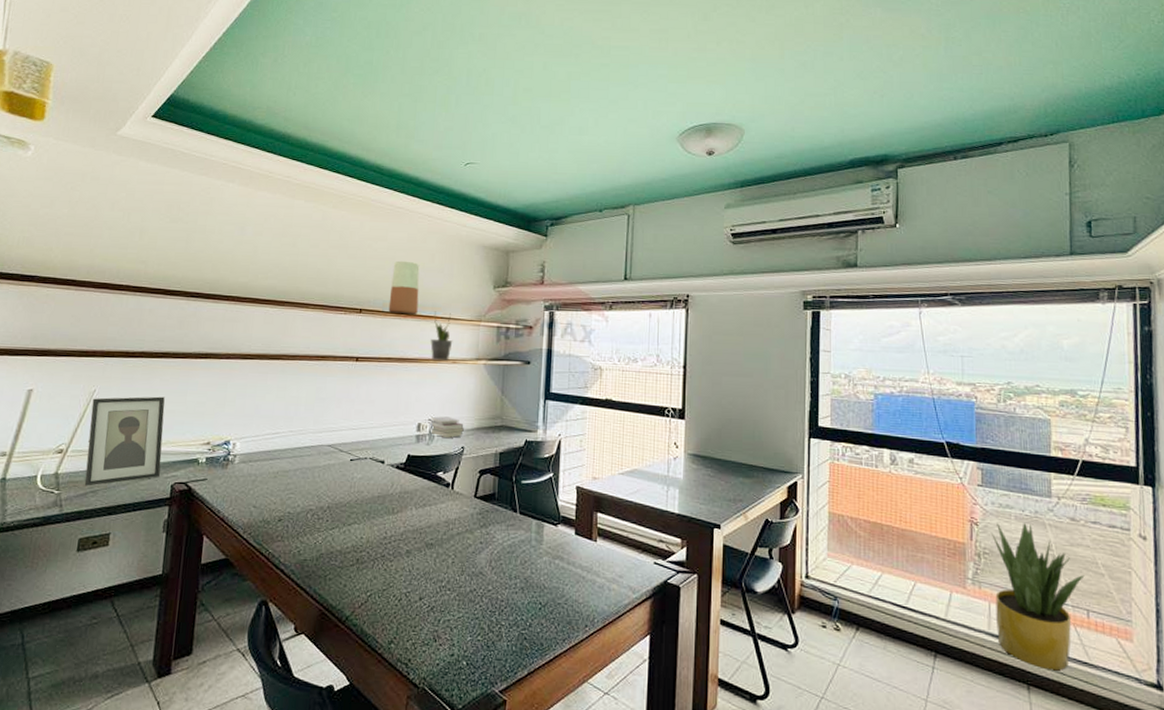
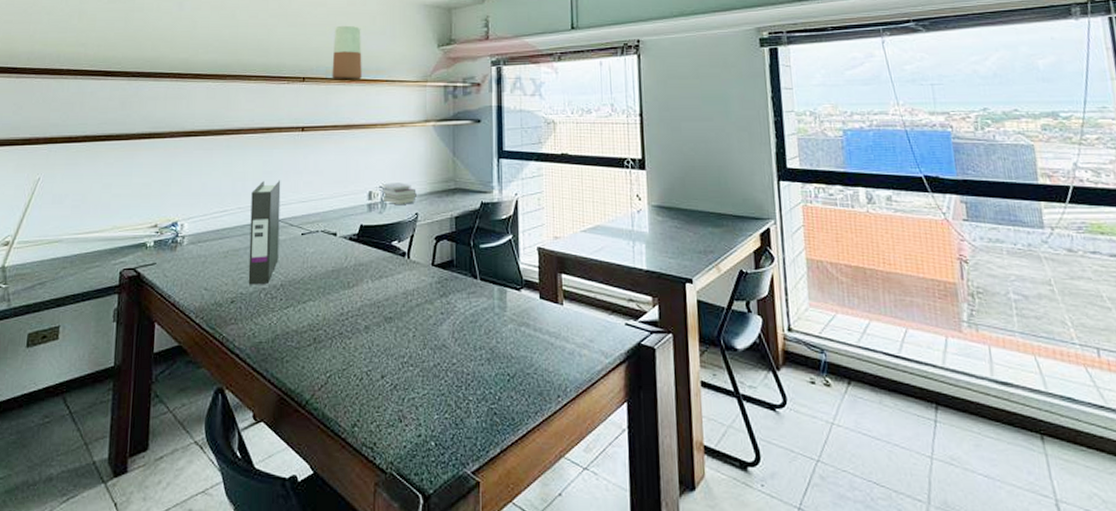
picture frame: present [84,396,165,486] -> none [31,180,110,278]
binder: none [296,406,333,506] -> present [248,180,281,285]
potted plant: present [430,311,453,362] -> none [377,74,400,126]
planter: present [992,523,1085,671] -> none [983,257,1090,417]

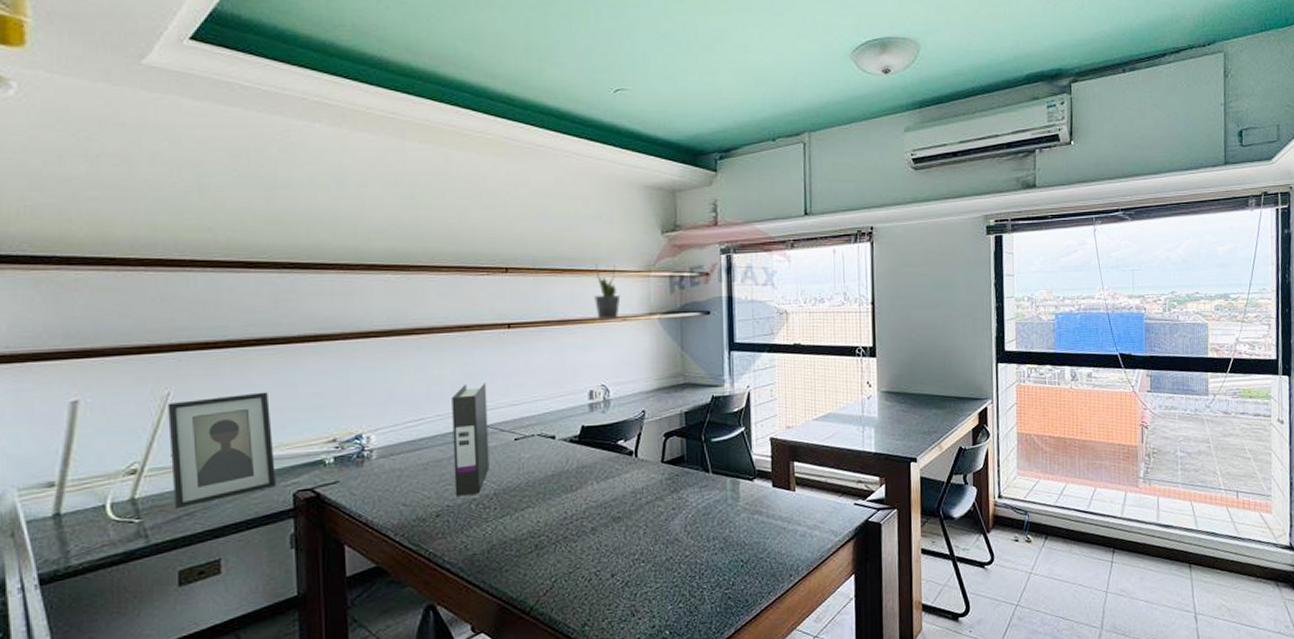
picture frame: none [31,180,110,278] -> present [168,392,276,509]
vase: present [332,25,362,80] -> none [540,208,576,271]
potted plant: none [377,74,400,126] -> present [594,264,621,320]
books: present [381,182,417,206] -> none [603,380,643,404]

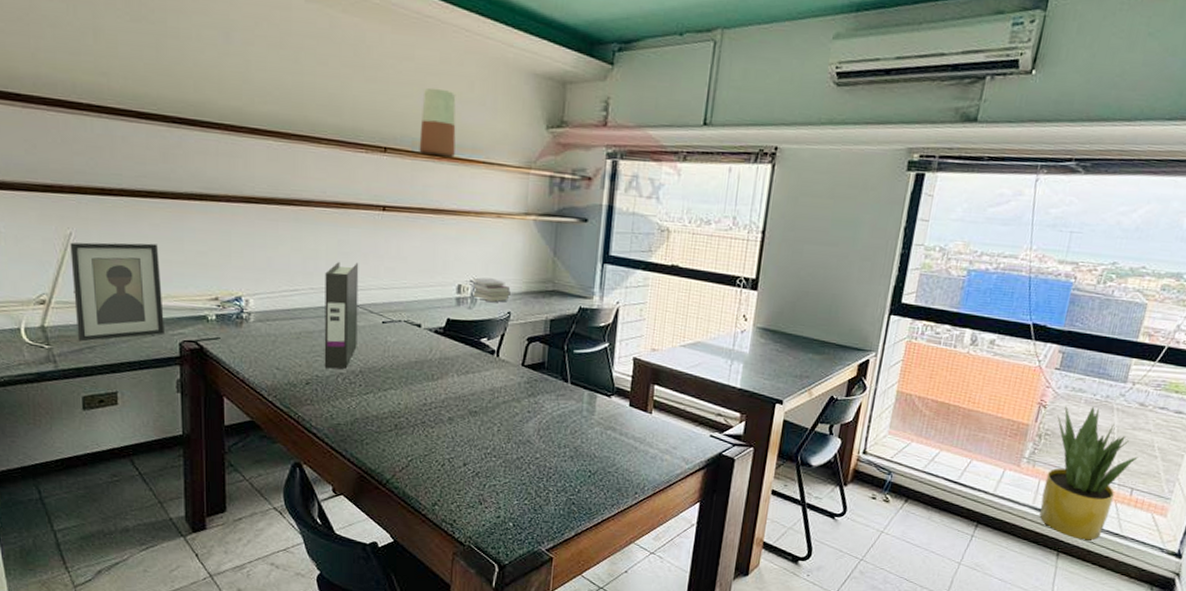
vase: none [540,208,576,271] -> present [419,87,456,158]
potted plant: present [594,264,621,320] -> none [471,154,498,215]
books: none [603,380,643,404] -> present [472,277,511,303]
planter: none [1159,421,1235,549] -> present [1039,406,1138,541]

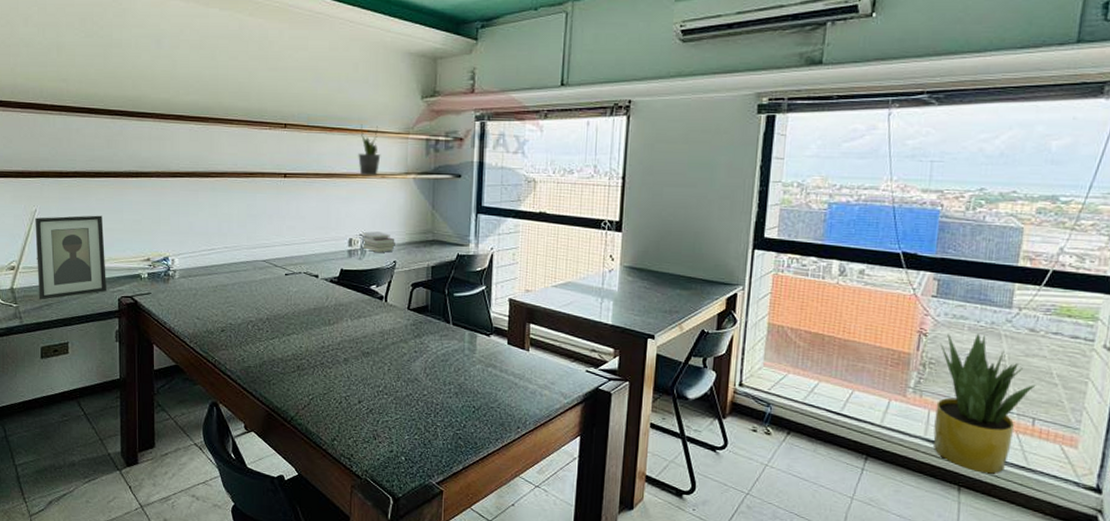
binder: present [324,261,359,369] -> none [236,222,265,317]
vase: present [419,87,456,158] -> none [313,71,344,129]
potted plant: none [471,154,498,215] -> present [358,124,381,176]

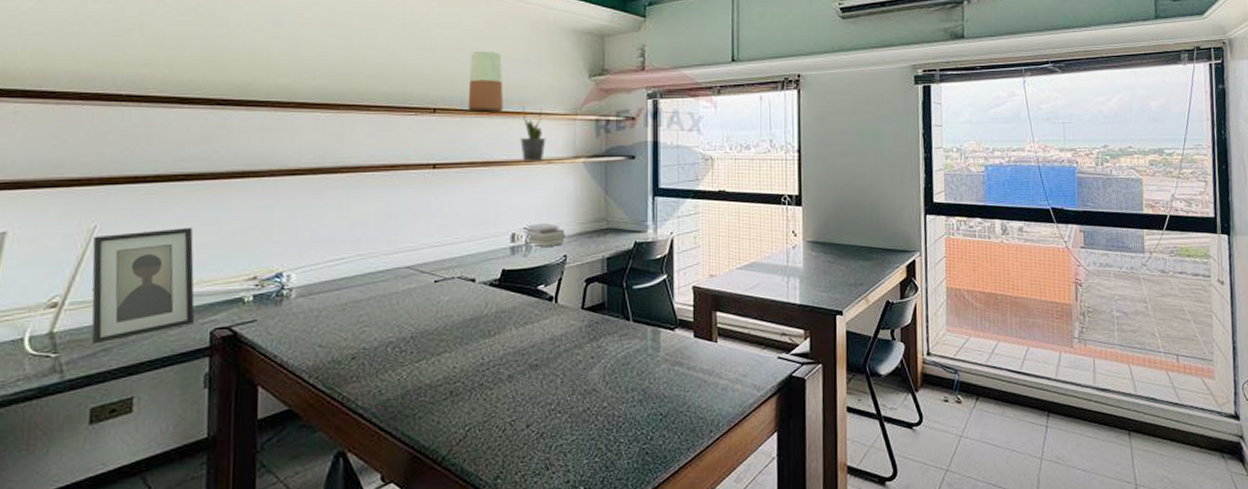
vase: none [313,71,344,129] -> present [468,50,503,112]
planter: present [933,334,1036,474] -> none [1094,279,1174,415]

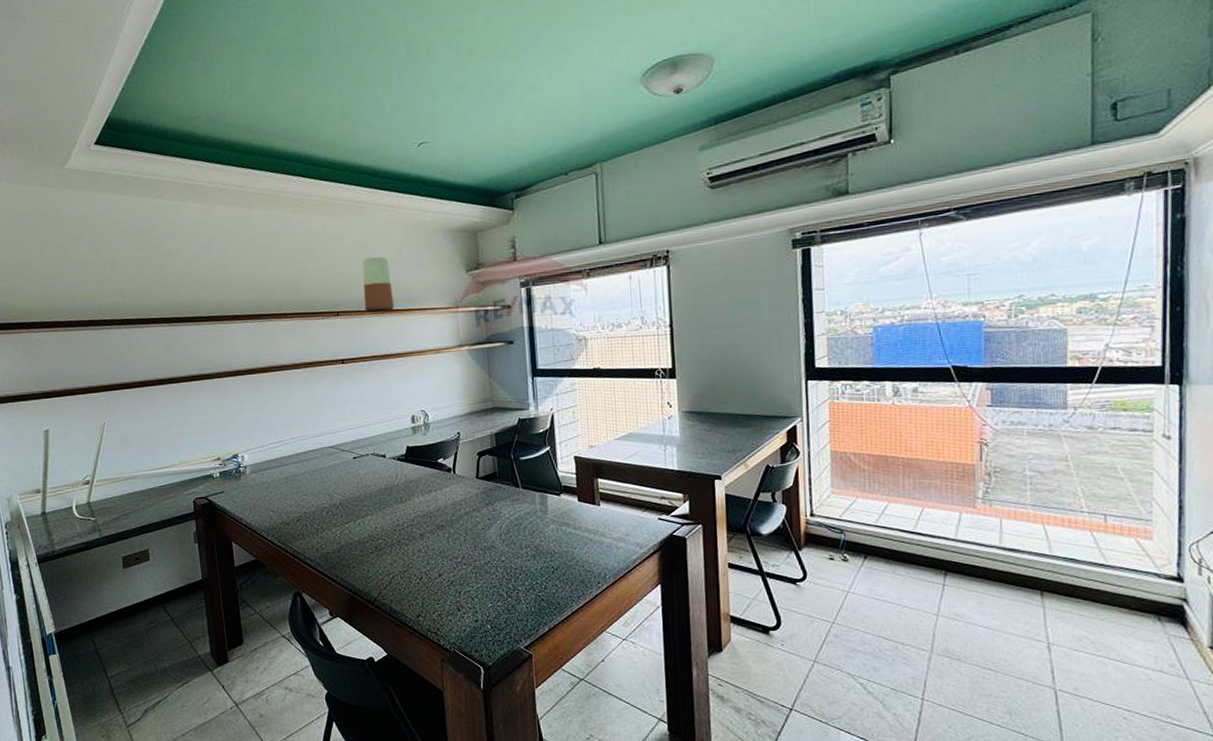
picture frame: present [91,227,195,344] -> none [104,421,181,511]
potted plant: present [520,106,546,162] -> none [410,303,434,353]
books: present [526,223,565,248] -> none [423,405,457,427]

